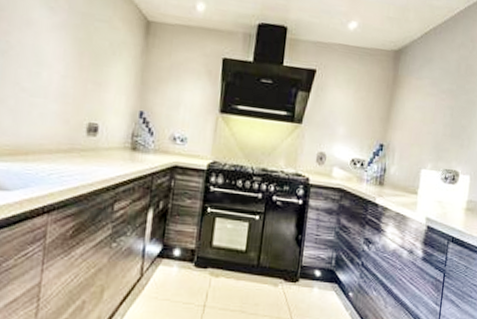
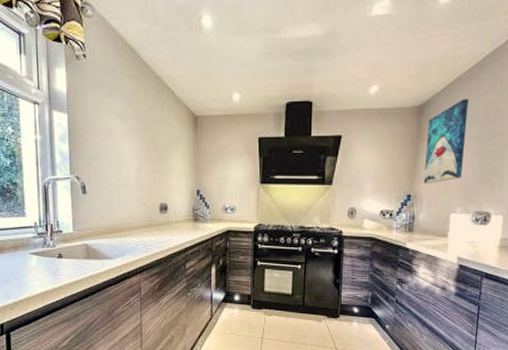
wall art: none [397,50,443,135] -> present [424,98,469,184]

